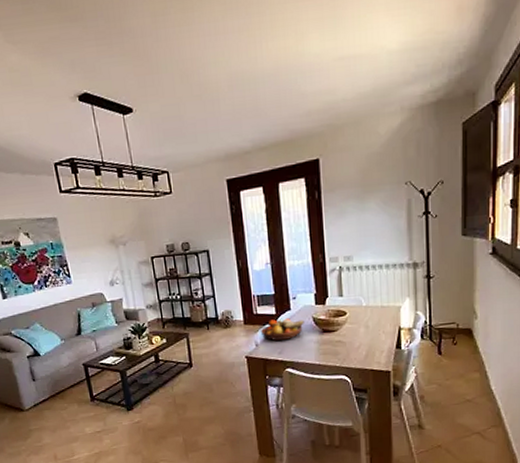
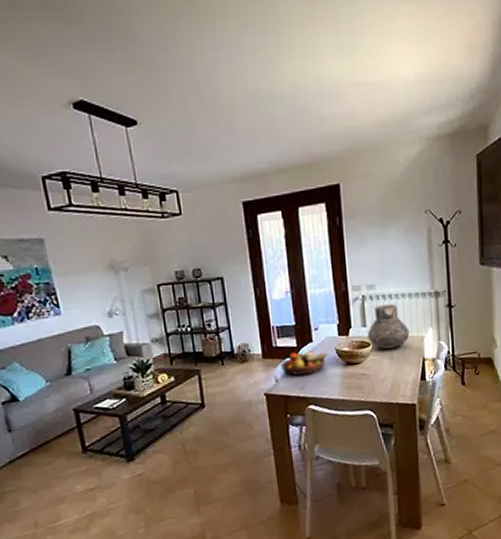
vase: none [344,275,386,318] -> present [368,304,410,349]

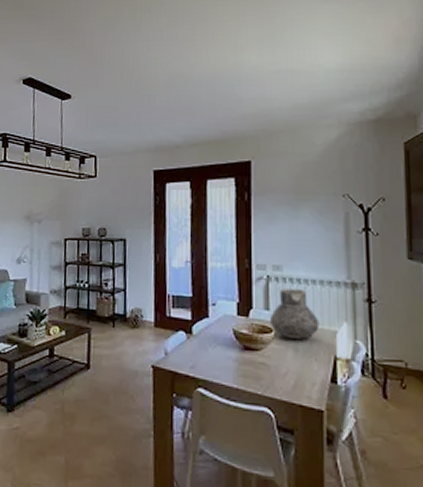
fruit bowl: present [280,351,328,376] -> none [171,326,225,353]

